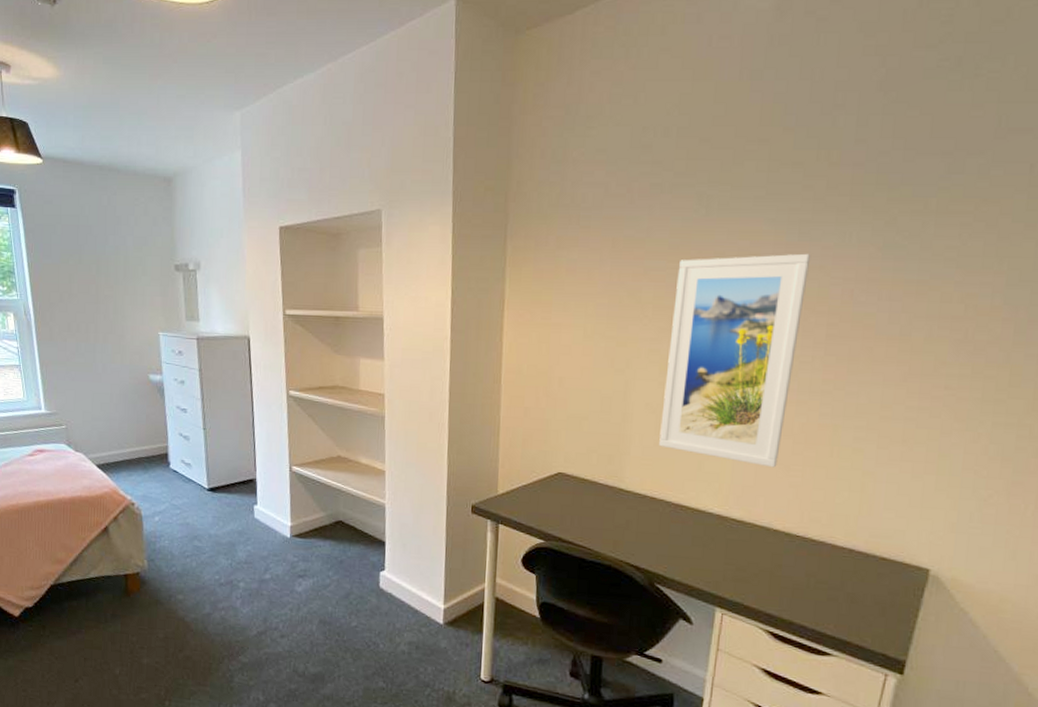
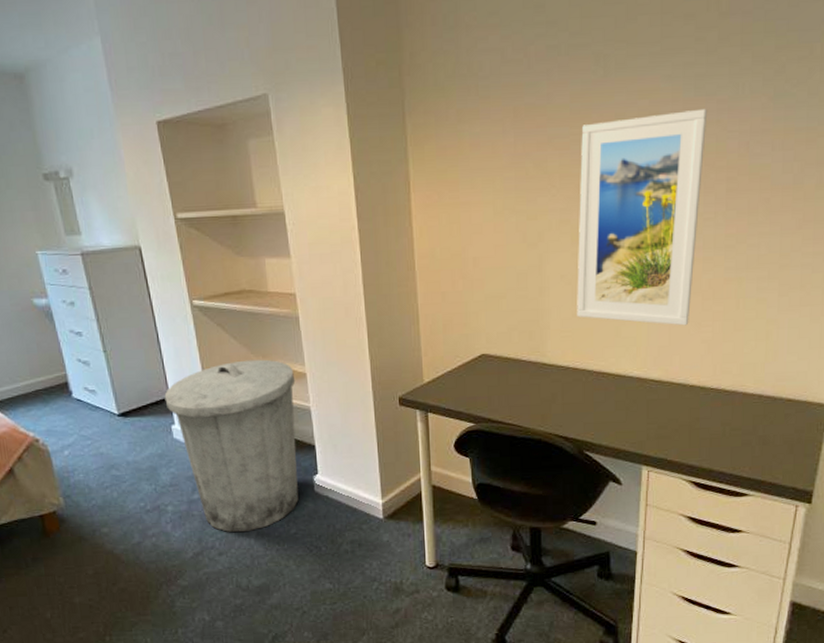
trash can: none [251,451,374,618] -> present [164,359,299,533]

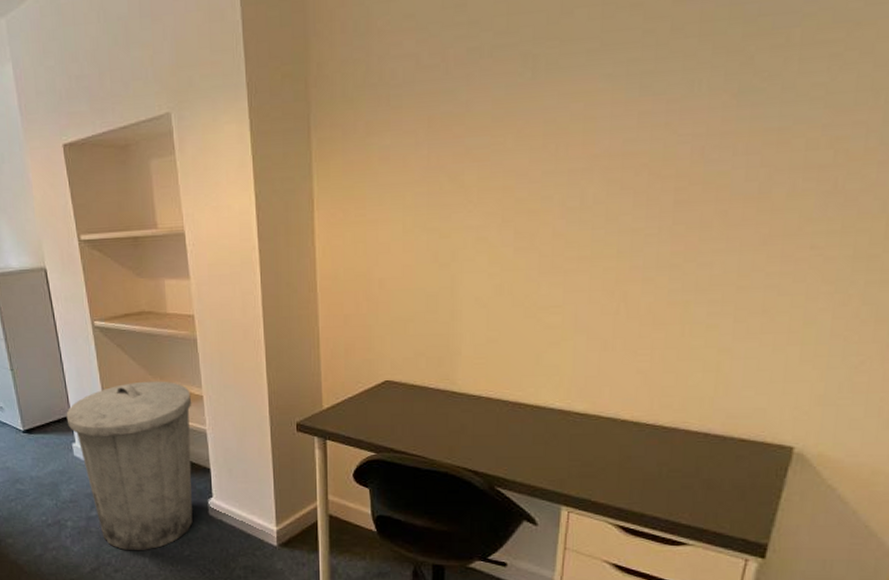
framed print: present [577,108,708,326] -> none [492,110,655,354]

